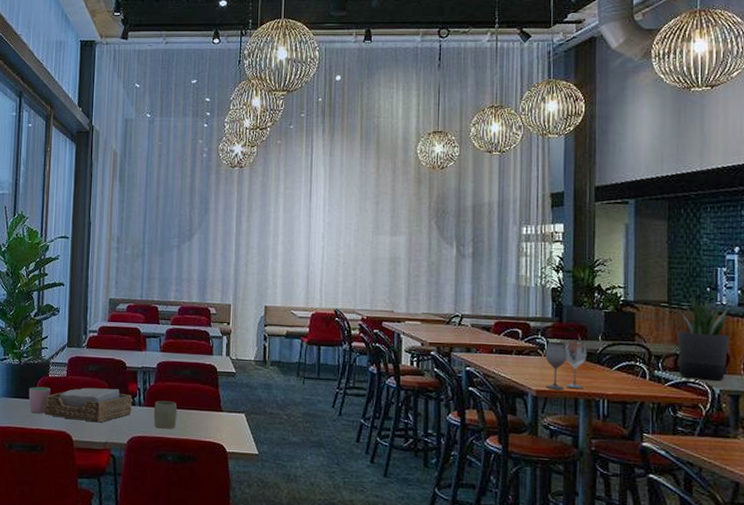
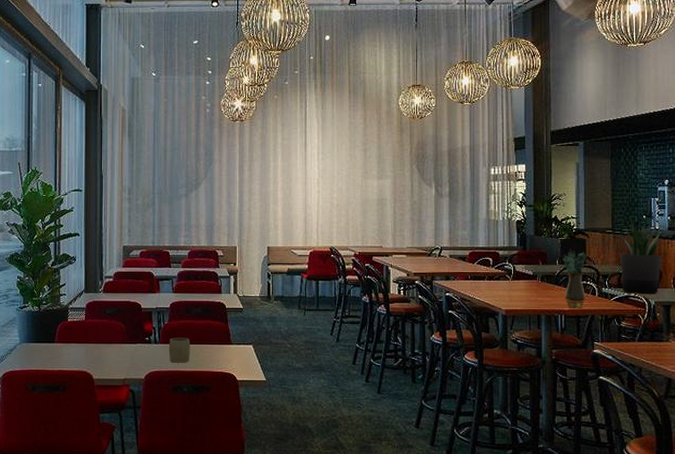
cup: present [28,386,51,413] -> none [49,331,70,355]
napkin holder: present [44,387,132,423] -> none [65,329,148,361]
wineglass: present [545,341,587,390] -> none [512,266,547,309]
vase: none [605,323,637,393] -> present [561,249,587,308]

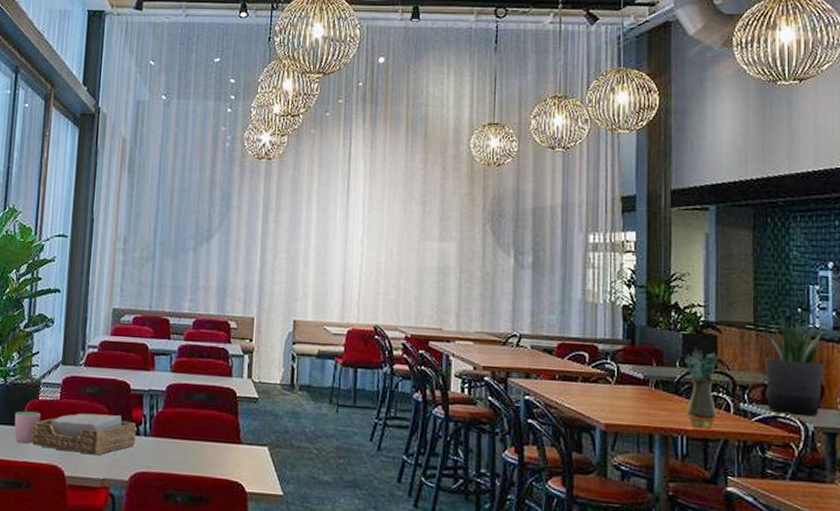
cup: none [49,331,70,355] -> present [14,411,41,443]
napkin holder: none [65,329,148,361] -> present [32,413,137,456]
mug: present [168,337,191,363] -> none [160,430,189,464]

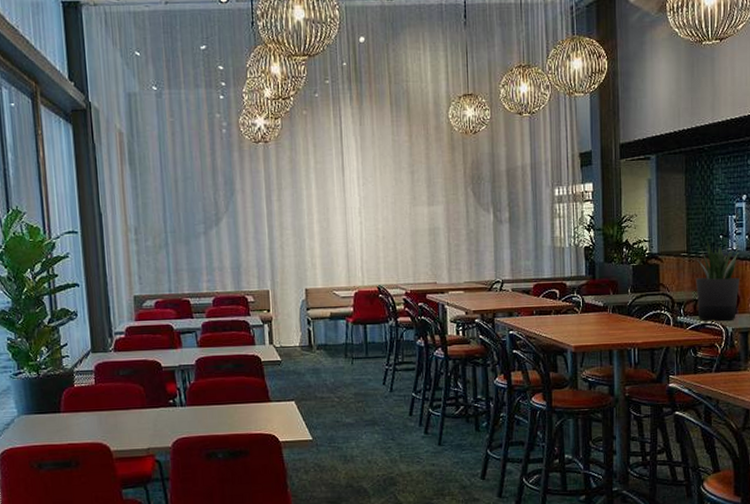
cup: present [14,411,41,443] -> none [53,398,79,427]
napkin holder: present [32,413,137,456] -> none [73,392,173,430]
vase: present [683,347,719,429] -> none [633,275,661,341]

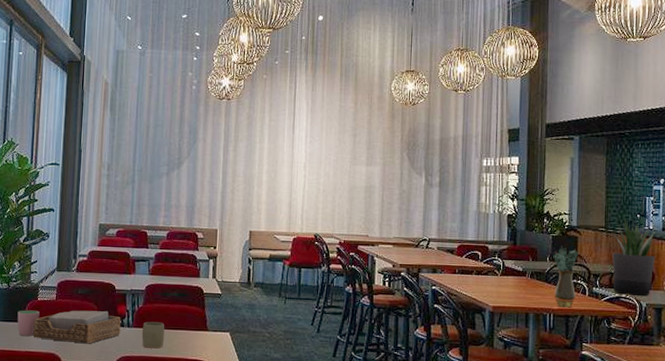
cup: none [53,398,79,427] -> present [17,310,40,336]
napkin holder: none [73,392,173,430] -> present [33,310,121,344]
mug: none [197,397,224,427] -> present [141,321,165,349]
vase: none [633,275,661,341] -> present [552,246,579,308]

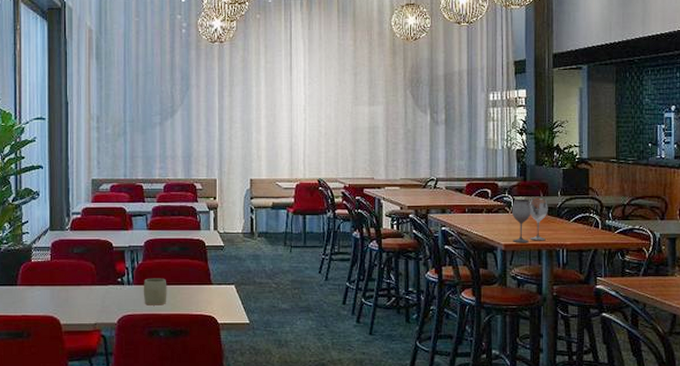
cup: present [17,310,40,336] -> none [11,272,34,299]
napkin holder: present [33,310,121,344] -> none [29,270,121,305]
wineglass: none [501,262,537,306] -> present [512,197,548,243]
vase: present [552,246,579,308] -> none [563,179,590,242]
planter: present [612,218,656,296] -> none [625,148,668,226]

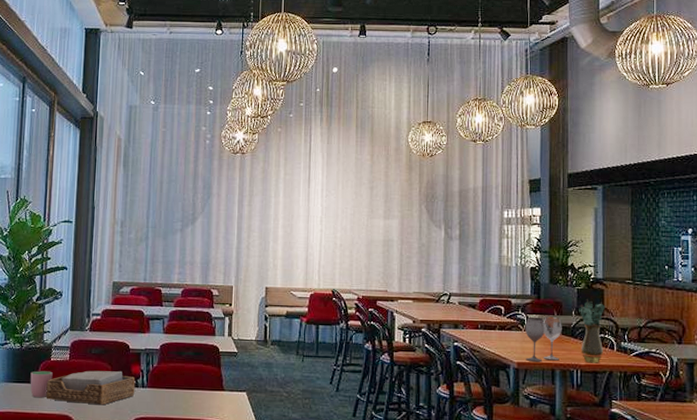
cup: none [11,272,34,299] -> present [30,371,53,397]
napkin holder: none [29,270,121,305] -> present [46,370,135,405]
mug: present [143,278,167,306] -> none [156,381,180,409]
vase: none [563,179,590,242] -> present [578,299,606,364]

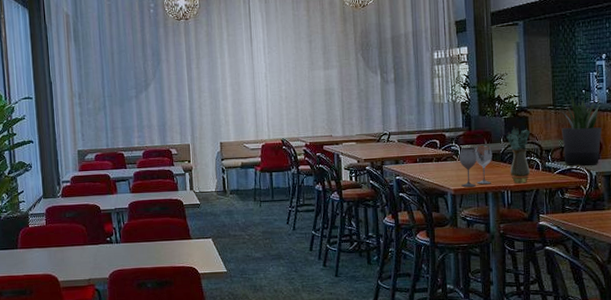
cup: present [30,371,53,397] -> none [12,237,33,261]
napkin holder: present [46,370,135,405] -> none [28,231,110,263]
planter: none [641,270,685,350] -> present [562,95,602,166]

